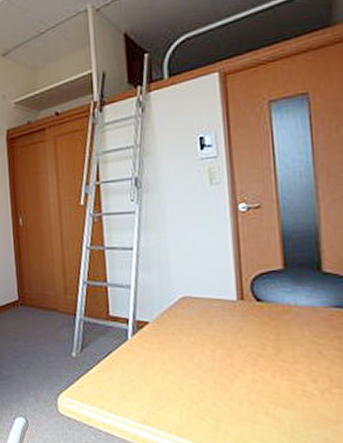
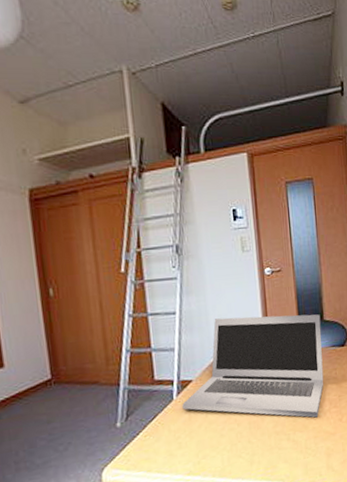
laptop: none [137,258,321,395] -> present [182,314,324,418]

